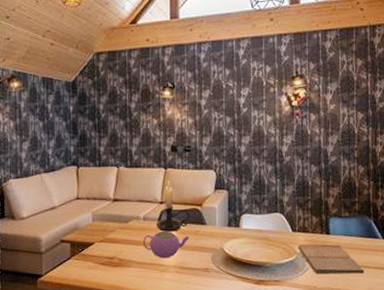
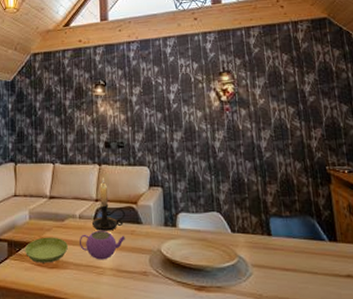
saucer: none [87,237,131,262] -> present [24,237,68,263]
book: present [298,244,364,275] -> none [239,247,313,281]

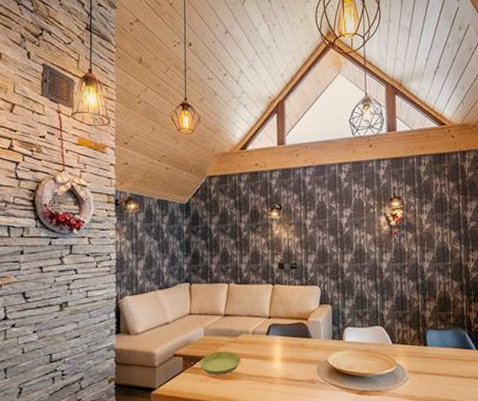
teapot: present [79,230,126,260] -> none [251,344,296,371]
candle holder: present [91,177,125,231] -> none [264,296,296,345]

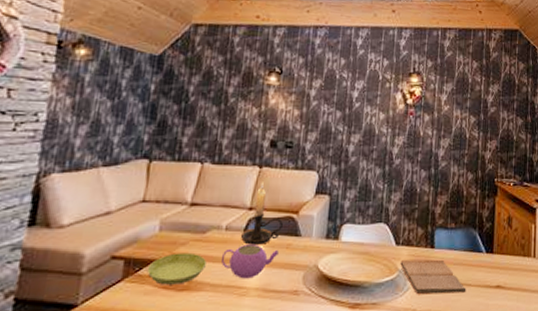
teapot: none [251,344,296,371] -> present [221,243,280,279]
candle holder: none [264,296,296,345] -> present [240,182,283,245]
book: none [398,355,460,385] -> present [400,259,466,295]

